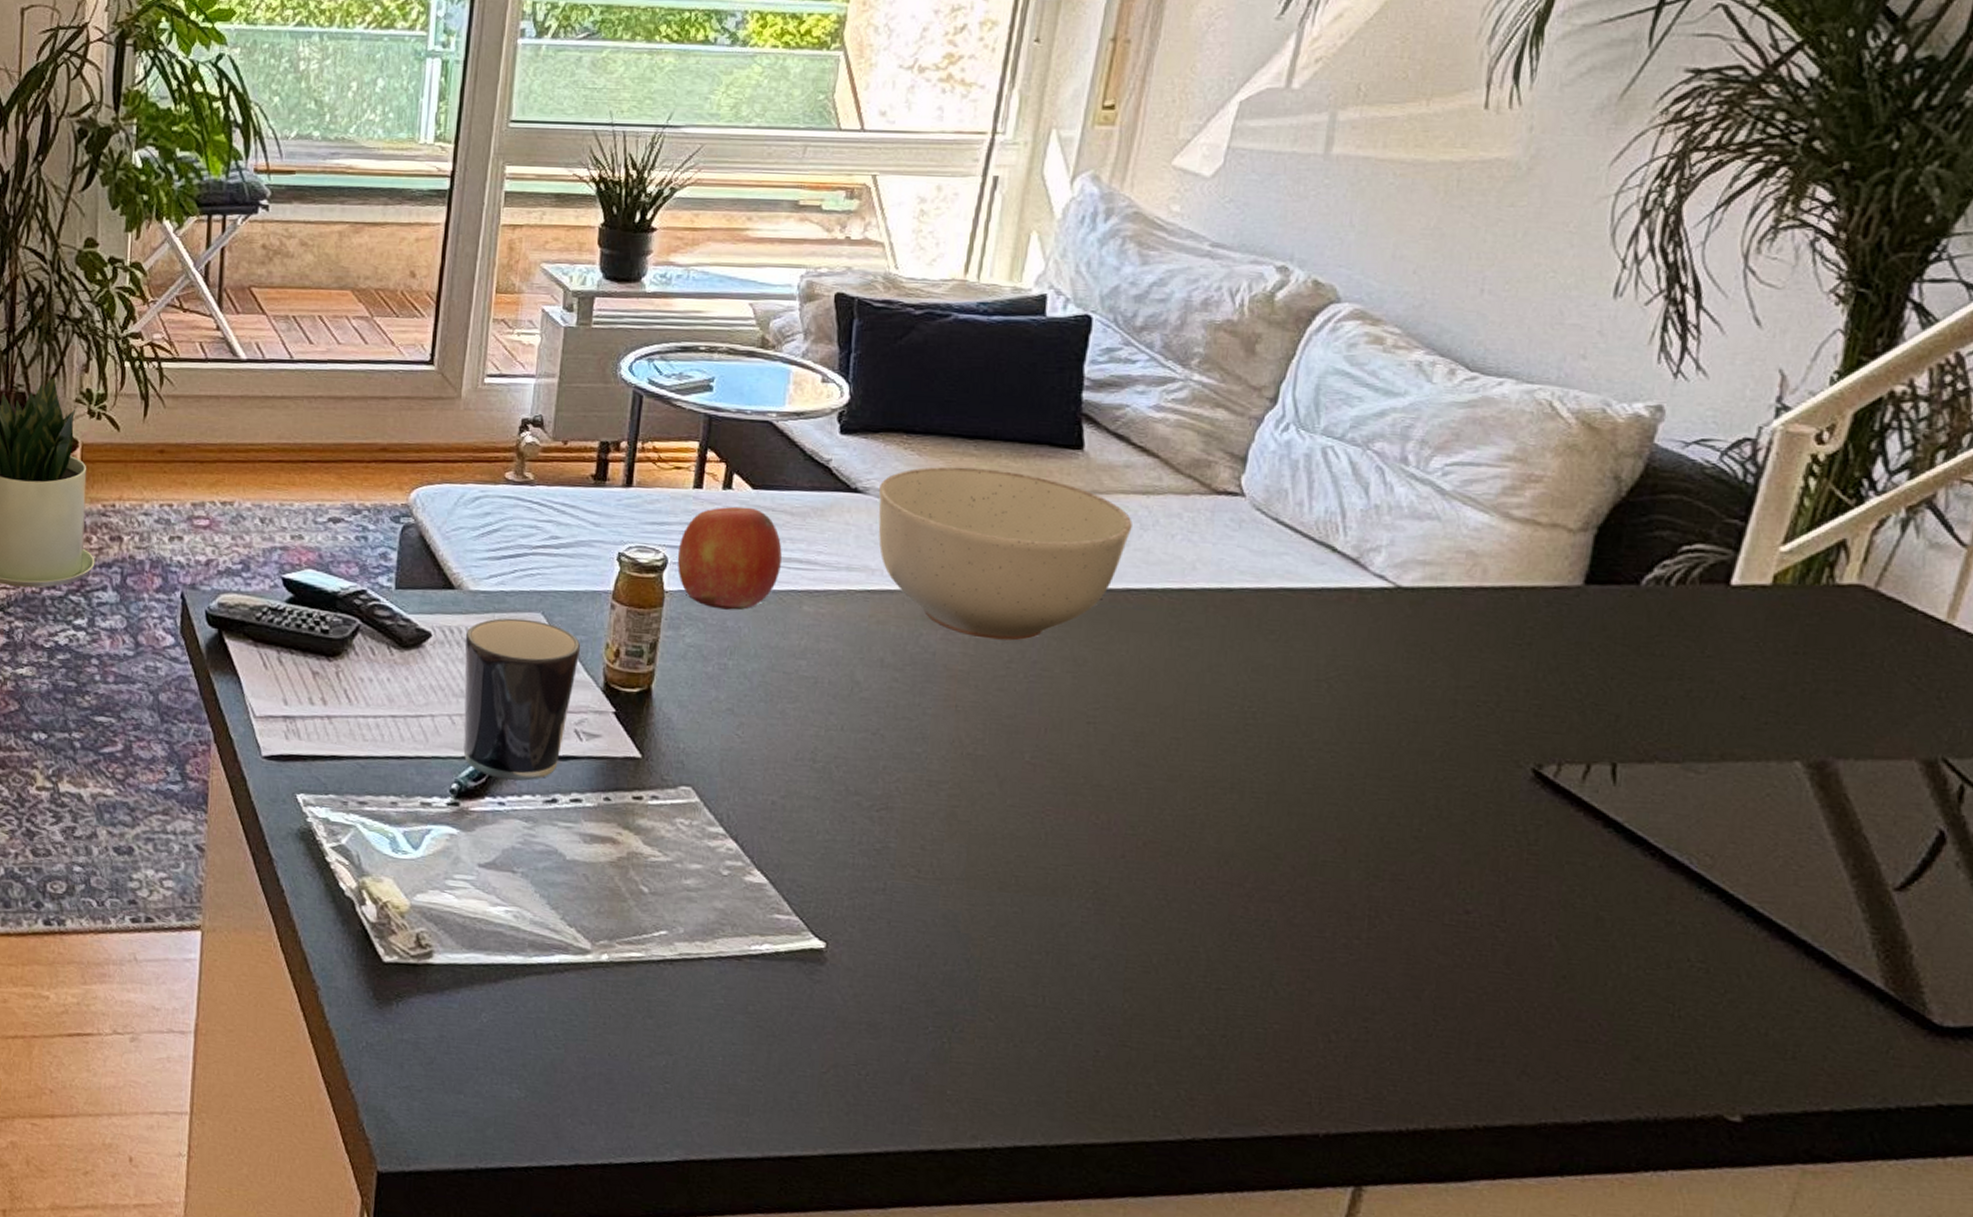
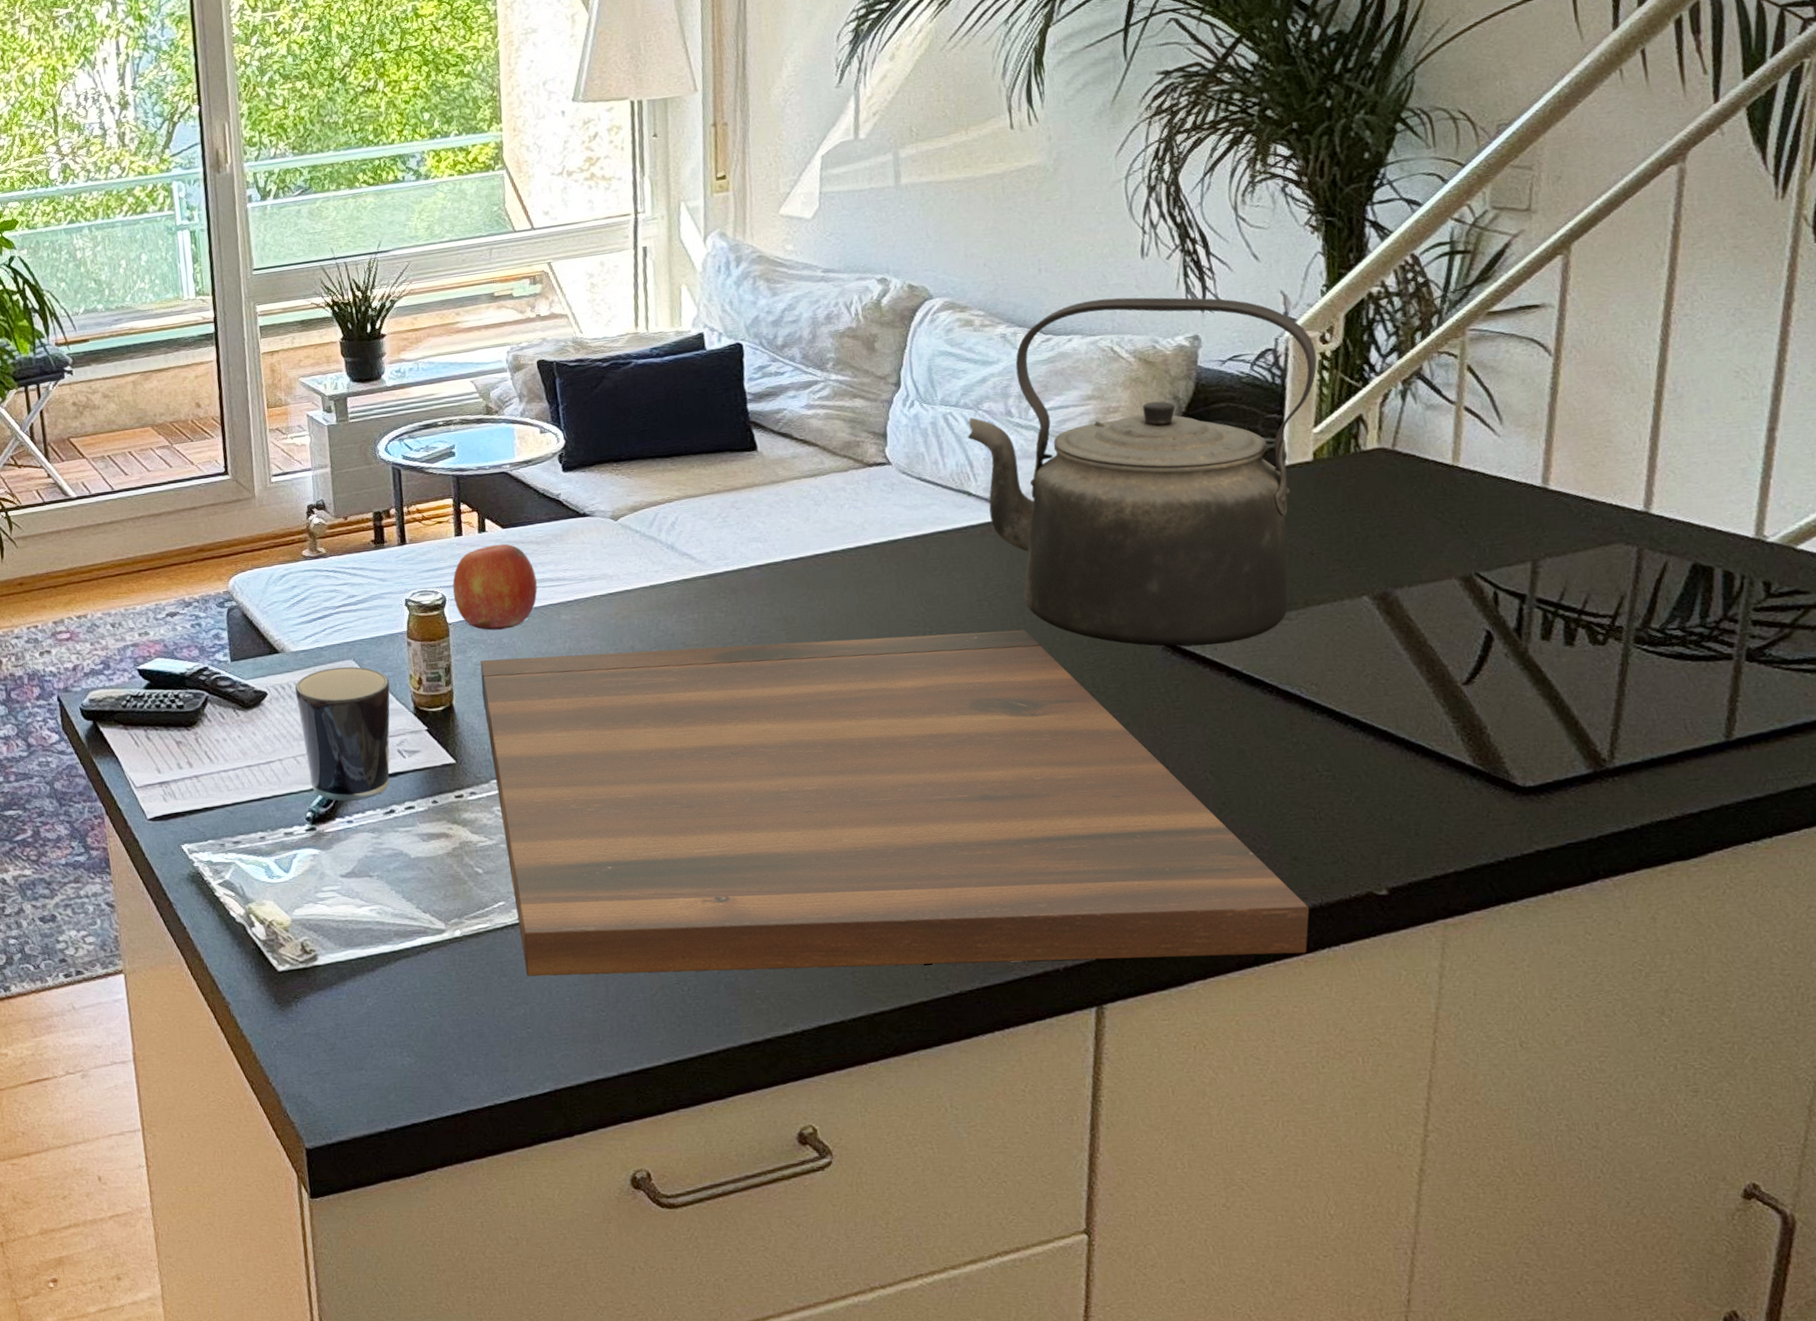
cutting board: none [677,642,1640,1173] -> present [480,629,1309,977]
bowl: present [878,466,1132,641] -> none [602,477,809,616]
kettle: none [1346,339,1807,787] -> present [967,297,1317,647]

